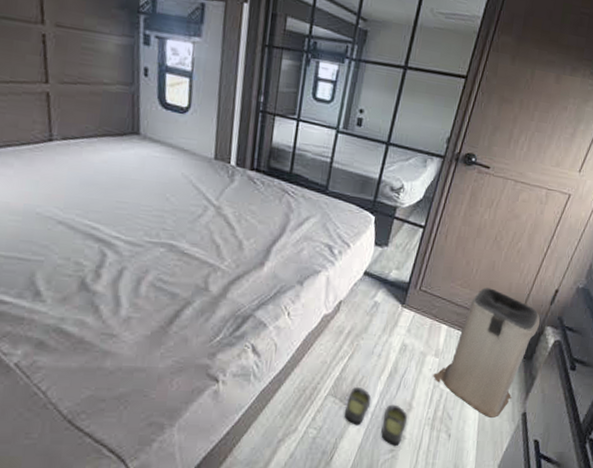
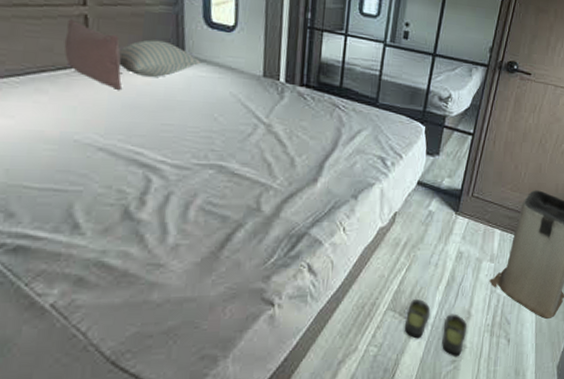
pillow: none [27,96,80,166] -> present [63,19,122,90]
pillow: none [77,118,156,156] -> present [118,39,202,77]

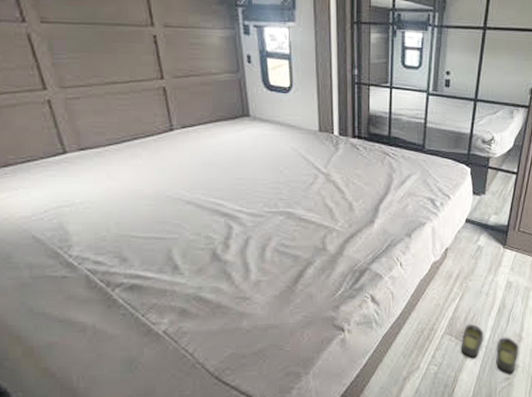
pillow: present [63,19,122,90] -> none [149,92,200,151]
pillow: present [118,39,202,77] -> none [195,105,265,138]

